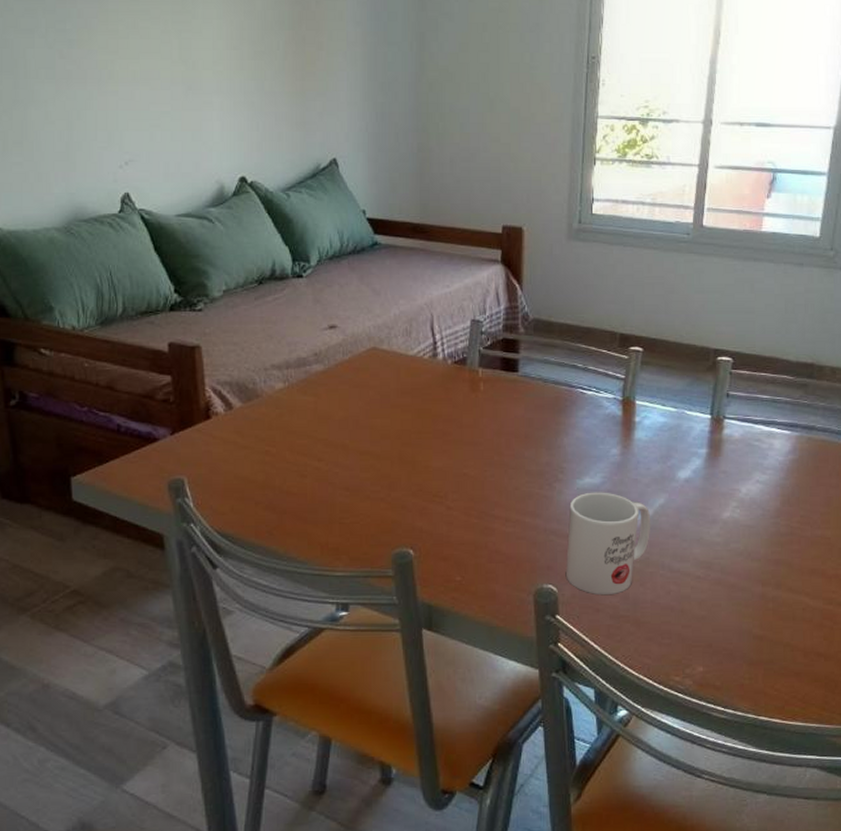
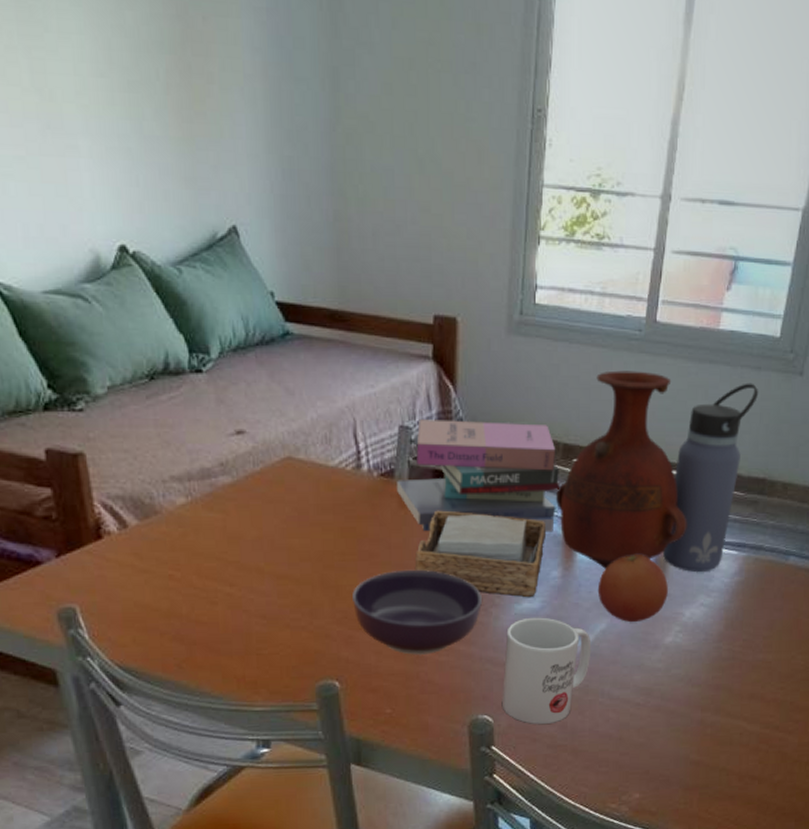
bowl: none [427,447,547,527] -> present [352,569,483,656]
books: none [469,314,618,413] -> present [397,419,560,532]
napkin holder: none [484,393,606,474] -> present [414,510,547,598]
vase: none [613,269,740,447] -> present [555,370,687,569]
fruit: none [655,433,724,498] -> present [597,553,668,623]
water bottle: none [718,277,803,450] -> present [663,383,759,572]

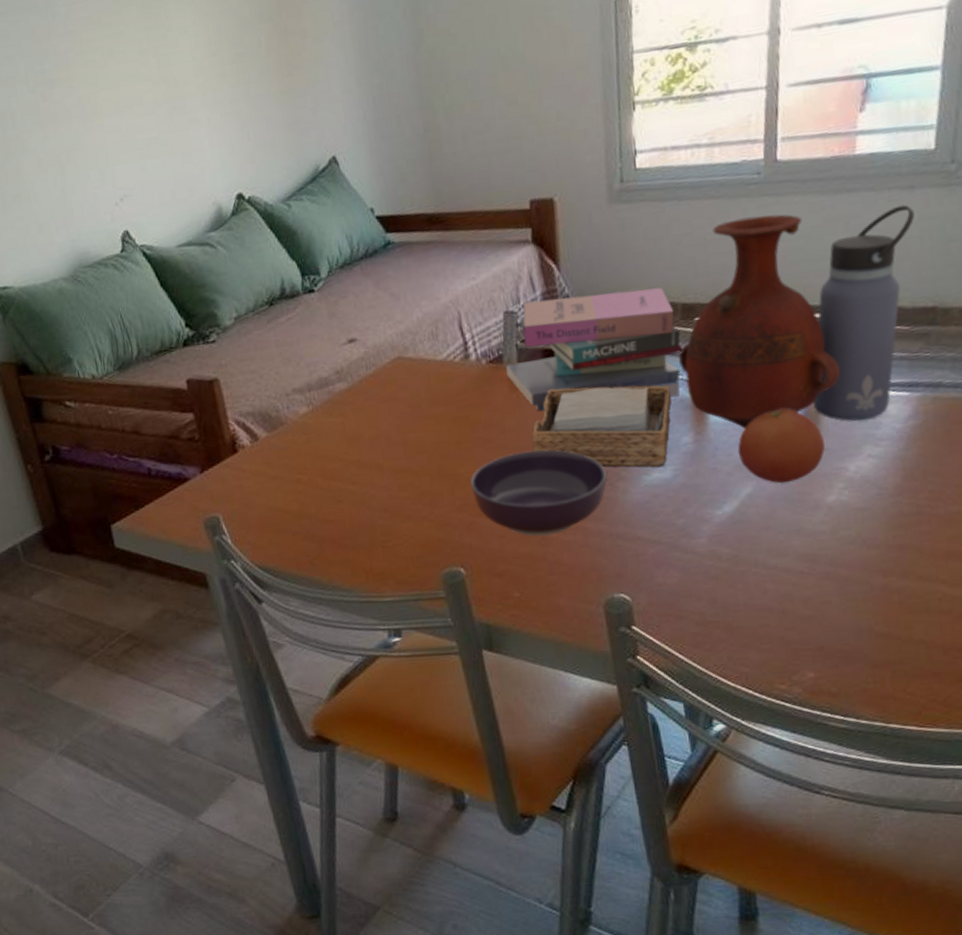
mug: present [501,617,592,725] -> none [637,486,738,601]

